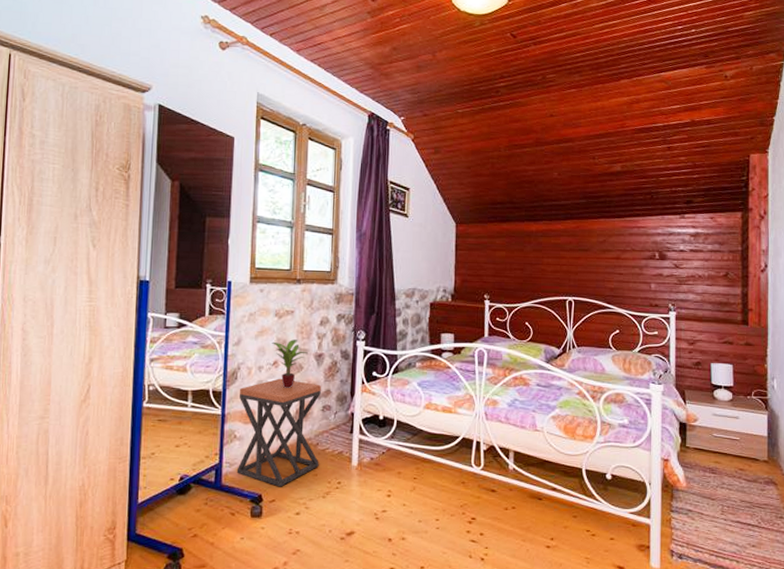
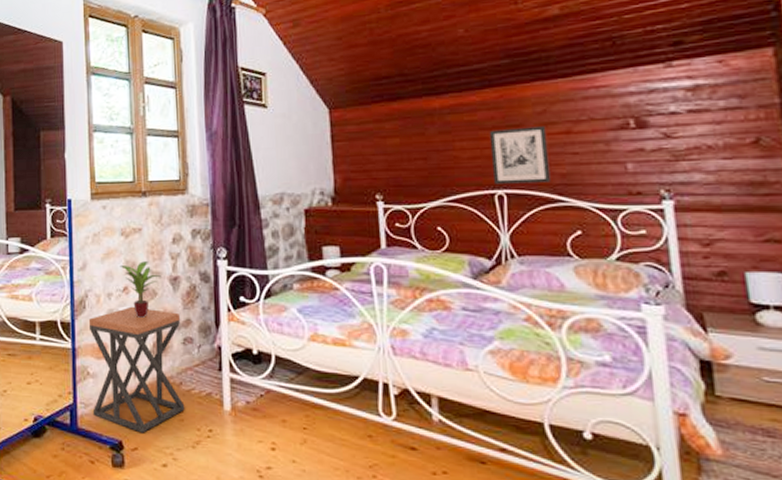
wall art: none [567,251,604,294] -> present [489,126,551,184]

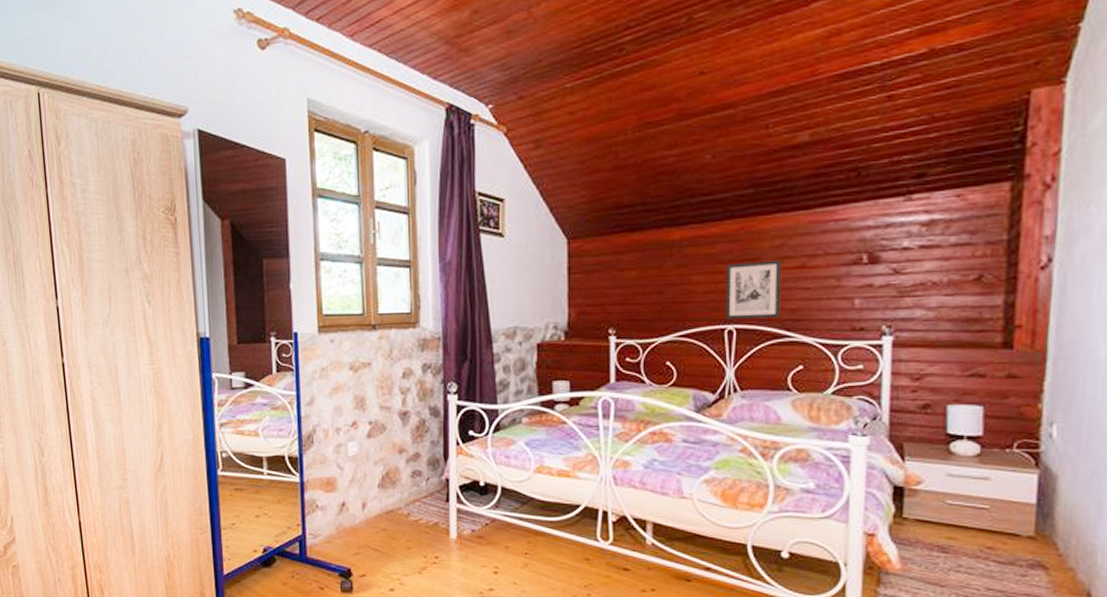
stool: present [89,306,185,433] -> none [318,441,412,561]
potted plant: present [120,261,161,318] -> none [348,396,391,452]

